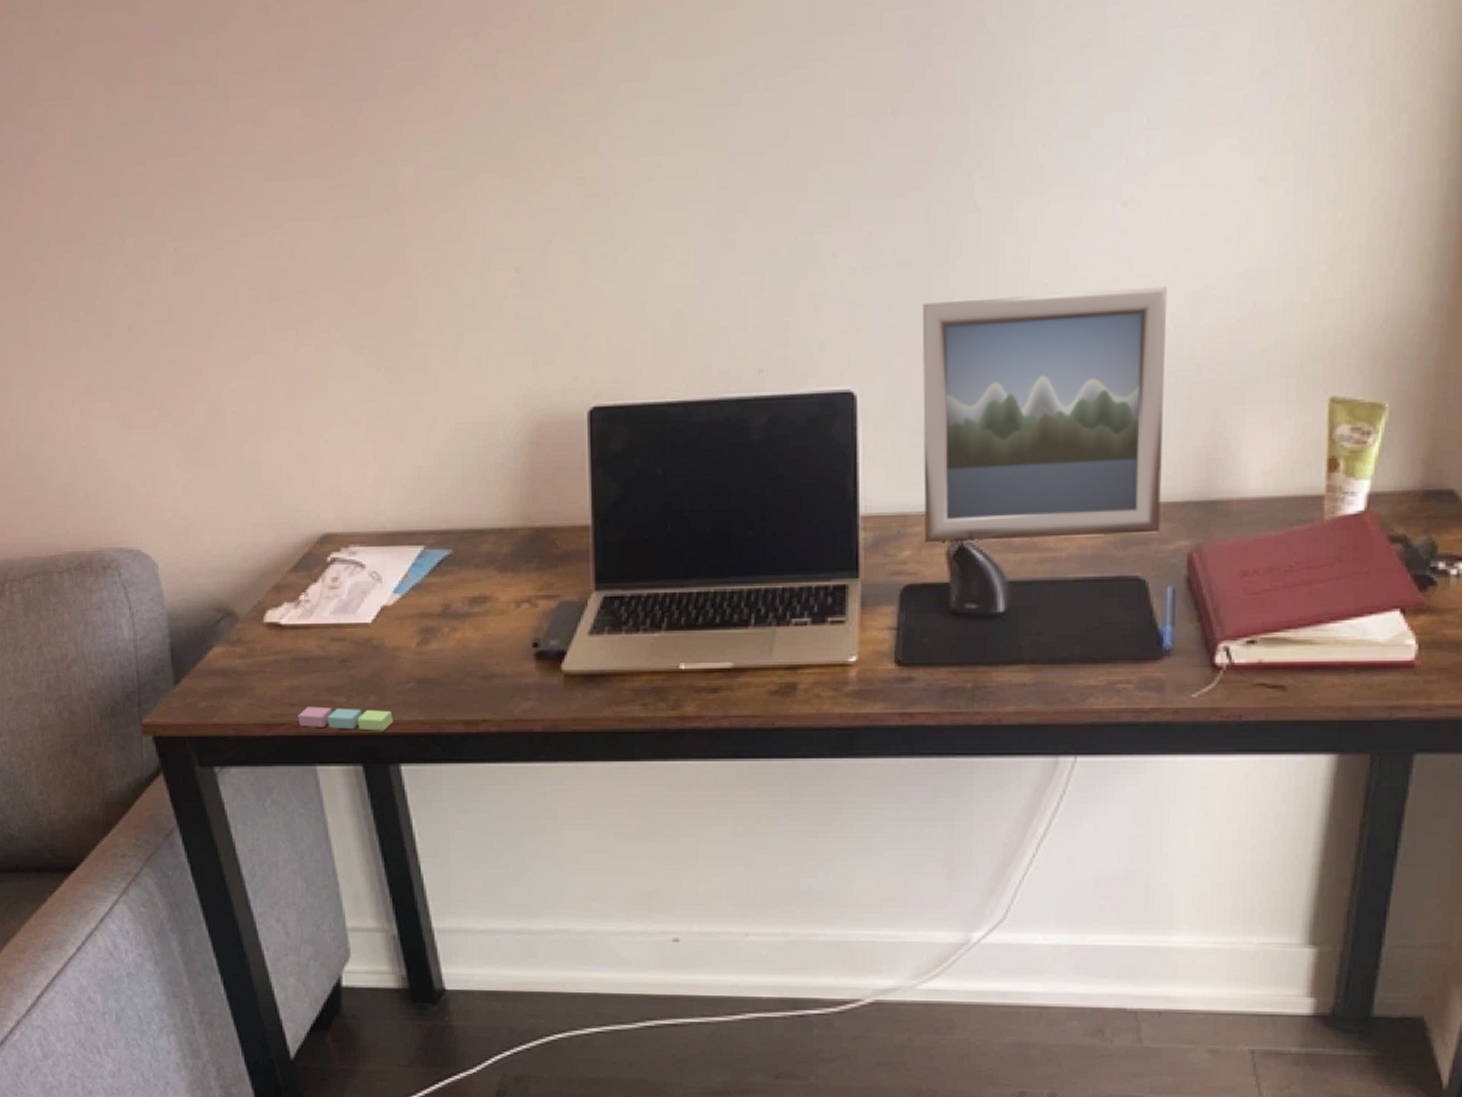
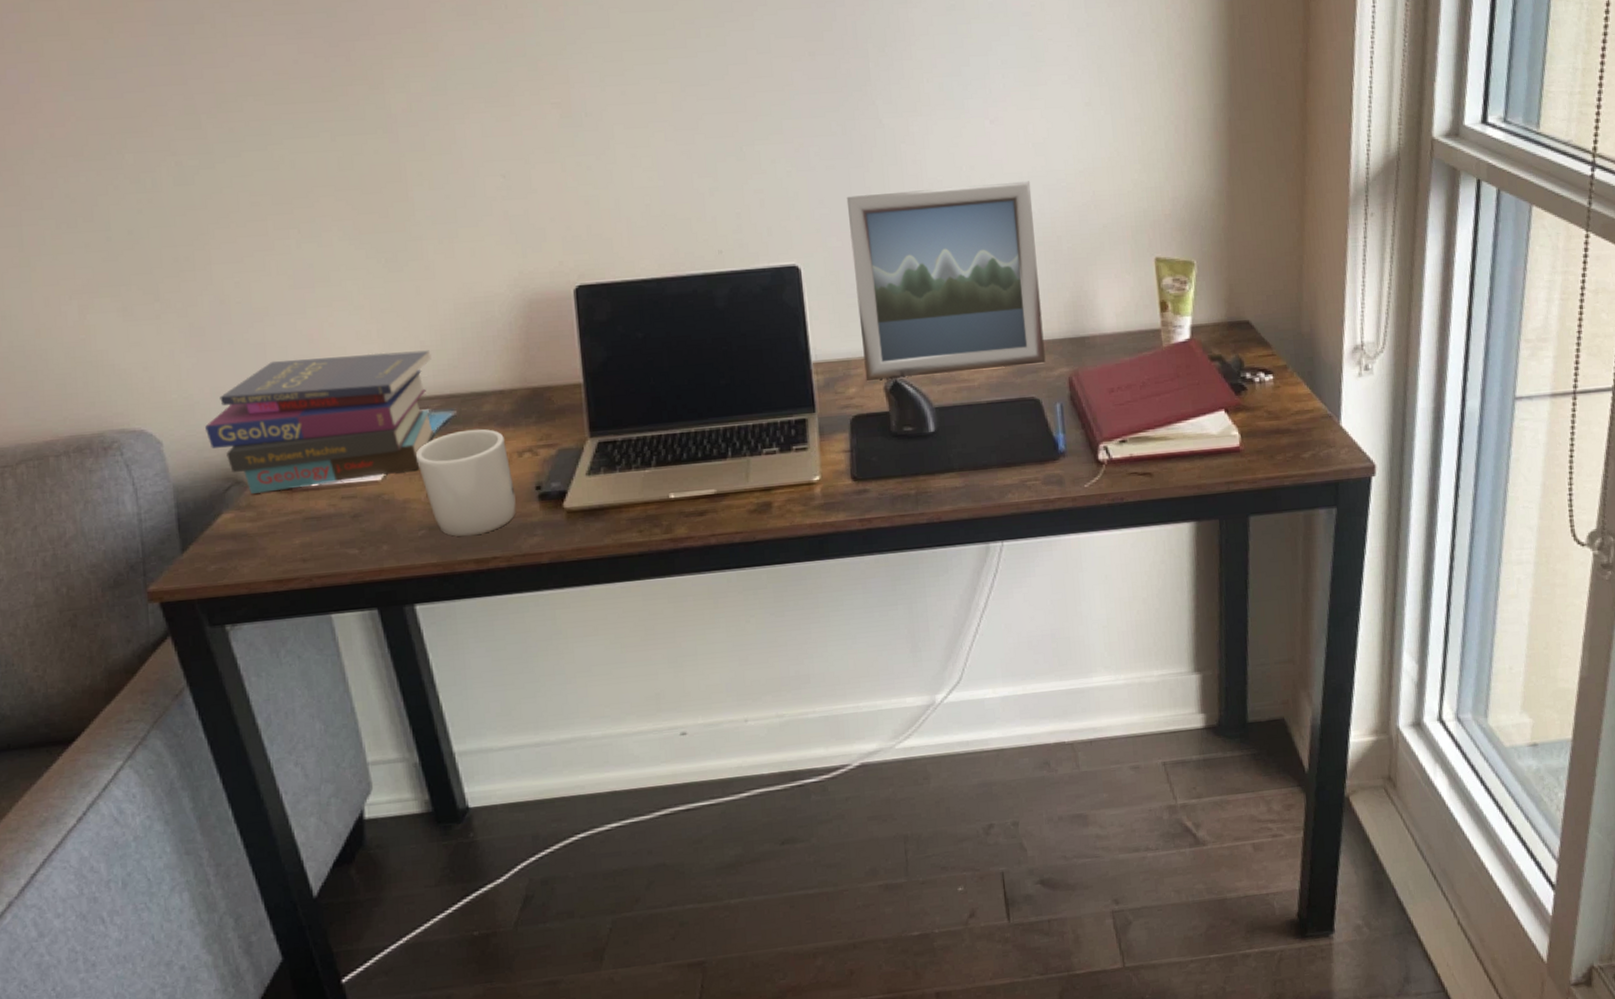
books: none [198,477,429,627] -> present [204,350,435,494]
sticky notes: present [297,706,393,731] -> none [310,557,407,579]
mug: none [407,572,510,694] -> present [415,428,516,537]

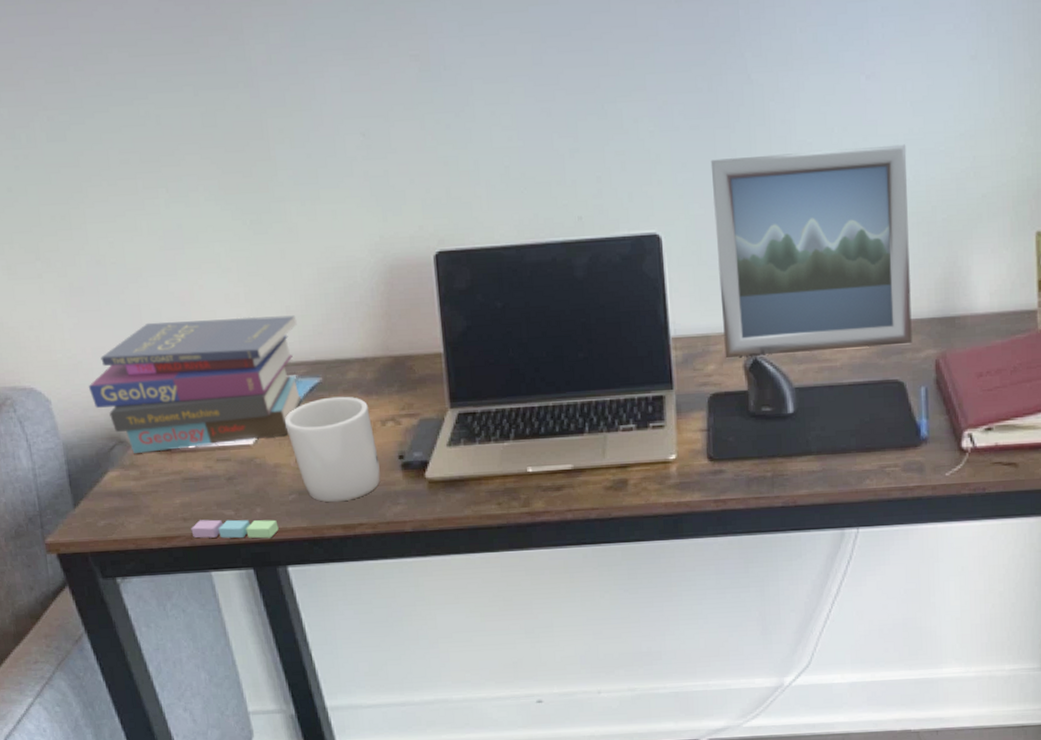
sticky notes: none [310,557,407,579] -> present [191,519,279,539]

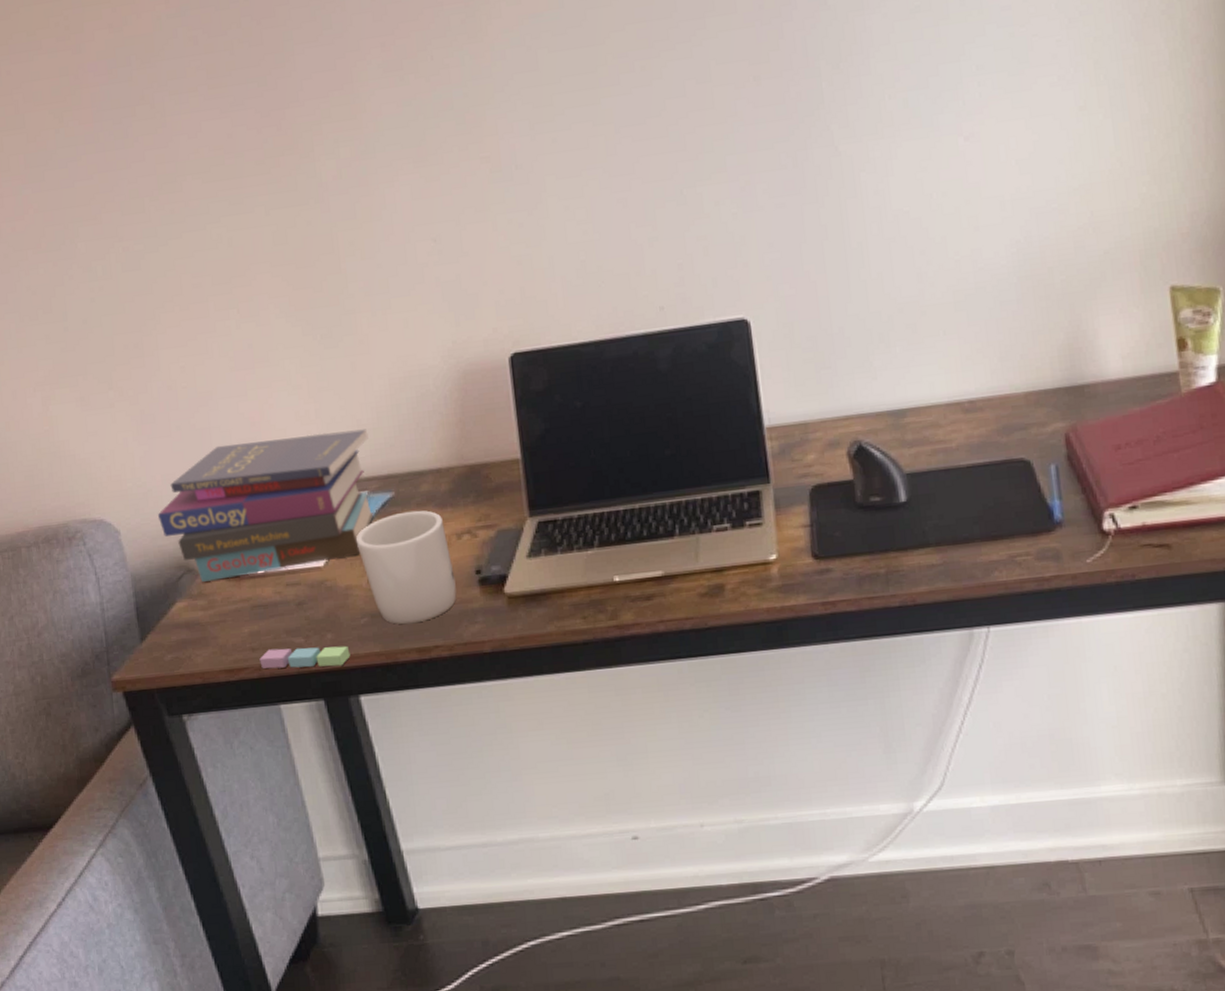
picture frame: present [710,144,912,358] -> none [799,204,1037,445]

